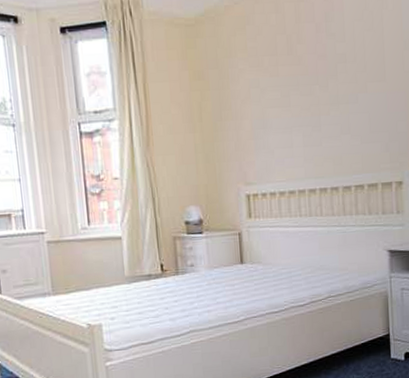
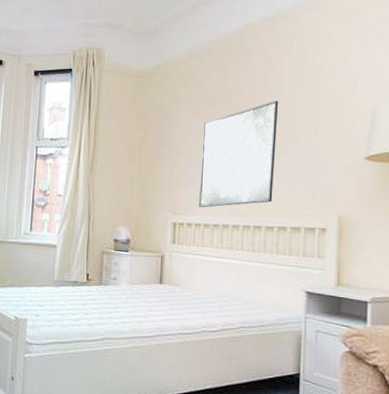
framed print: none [265,43,347,175] -> present [198,100,279,208]

